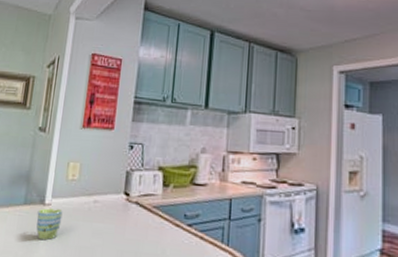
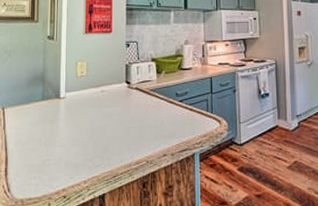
mug: present [36,208,63,241] -> none [54,101,76,127]

